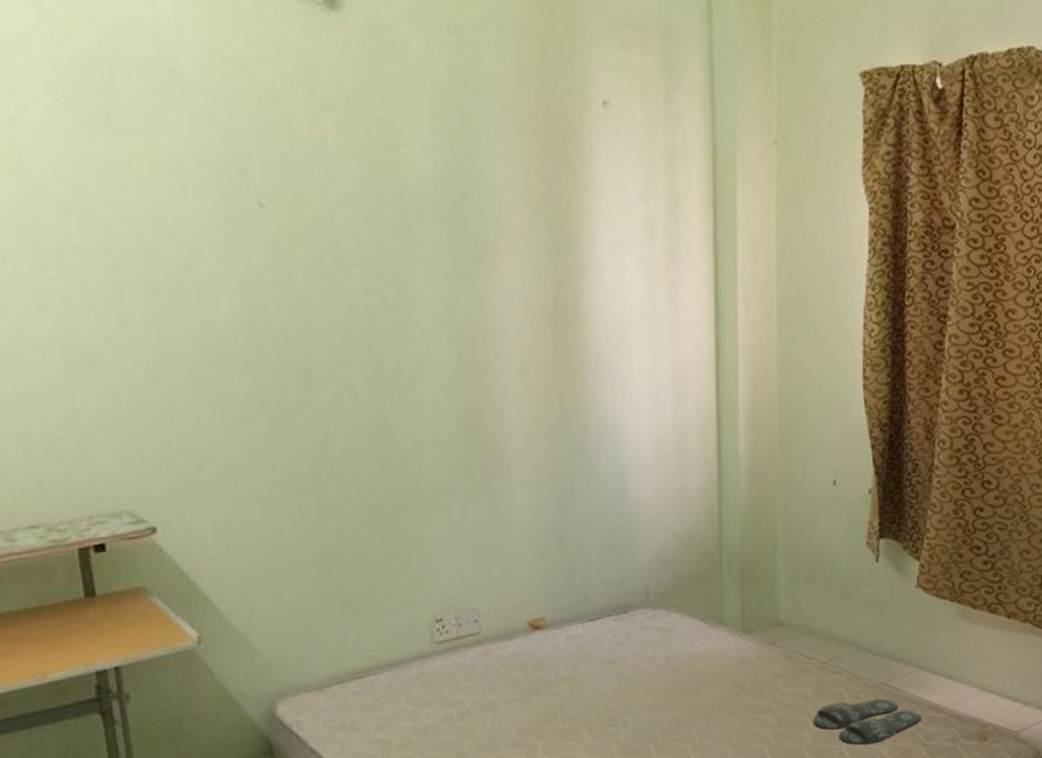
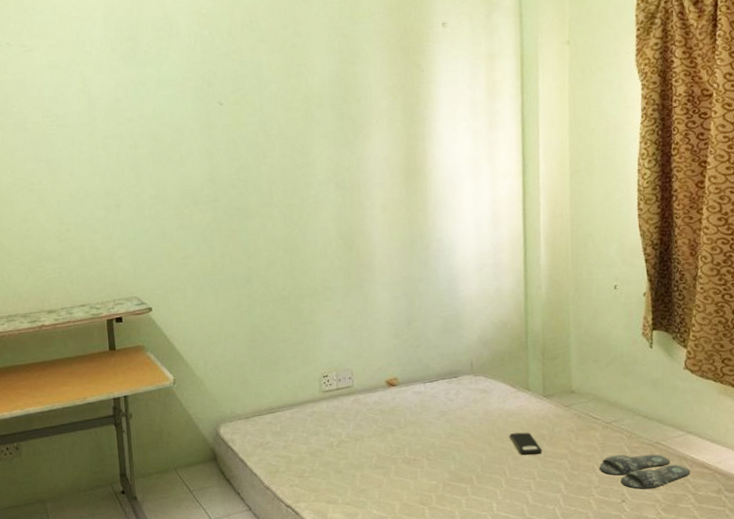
phone: none [699,681,742,713] -> present [510,432,543,455]

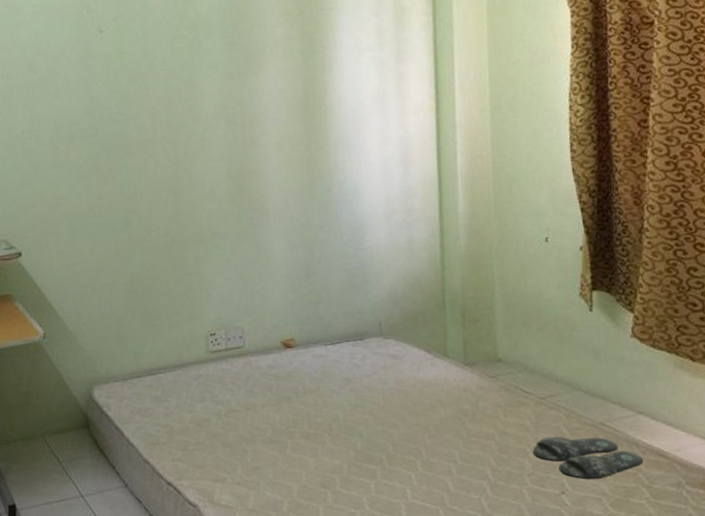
phone: present [510,432,543,455] -> none [425,406,465,433]

